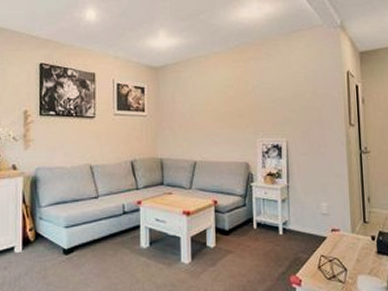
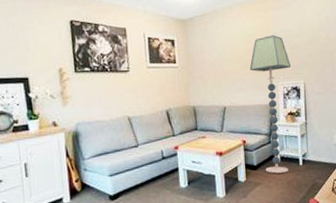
floor lamp: none [225,87,272,242] -> present [249,35,291,174]

